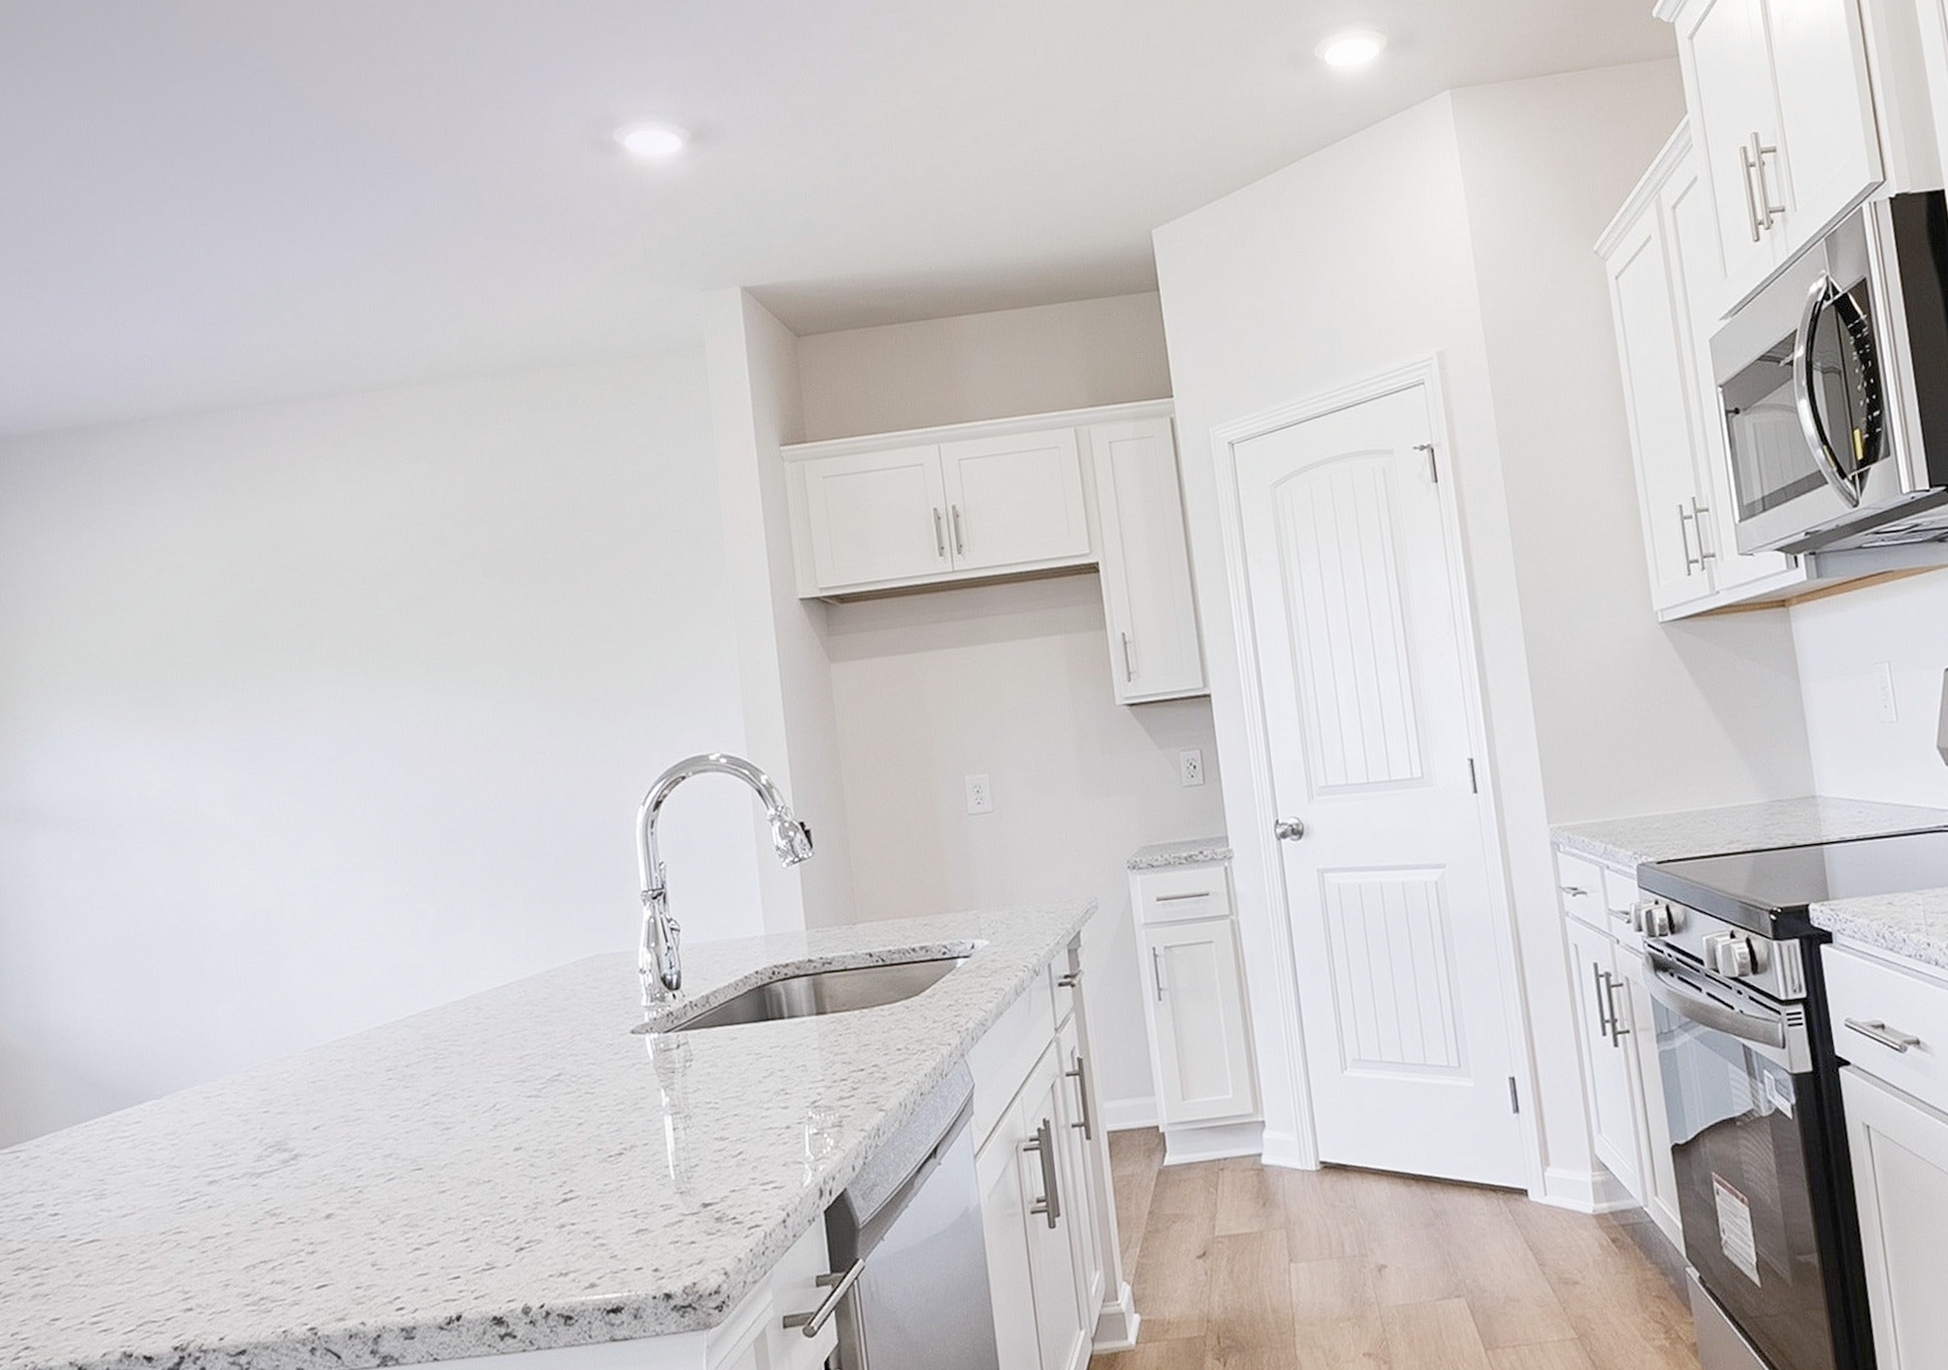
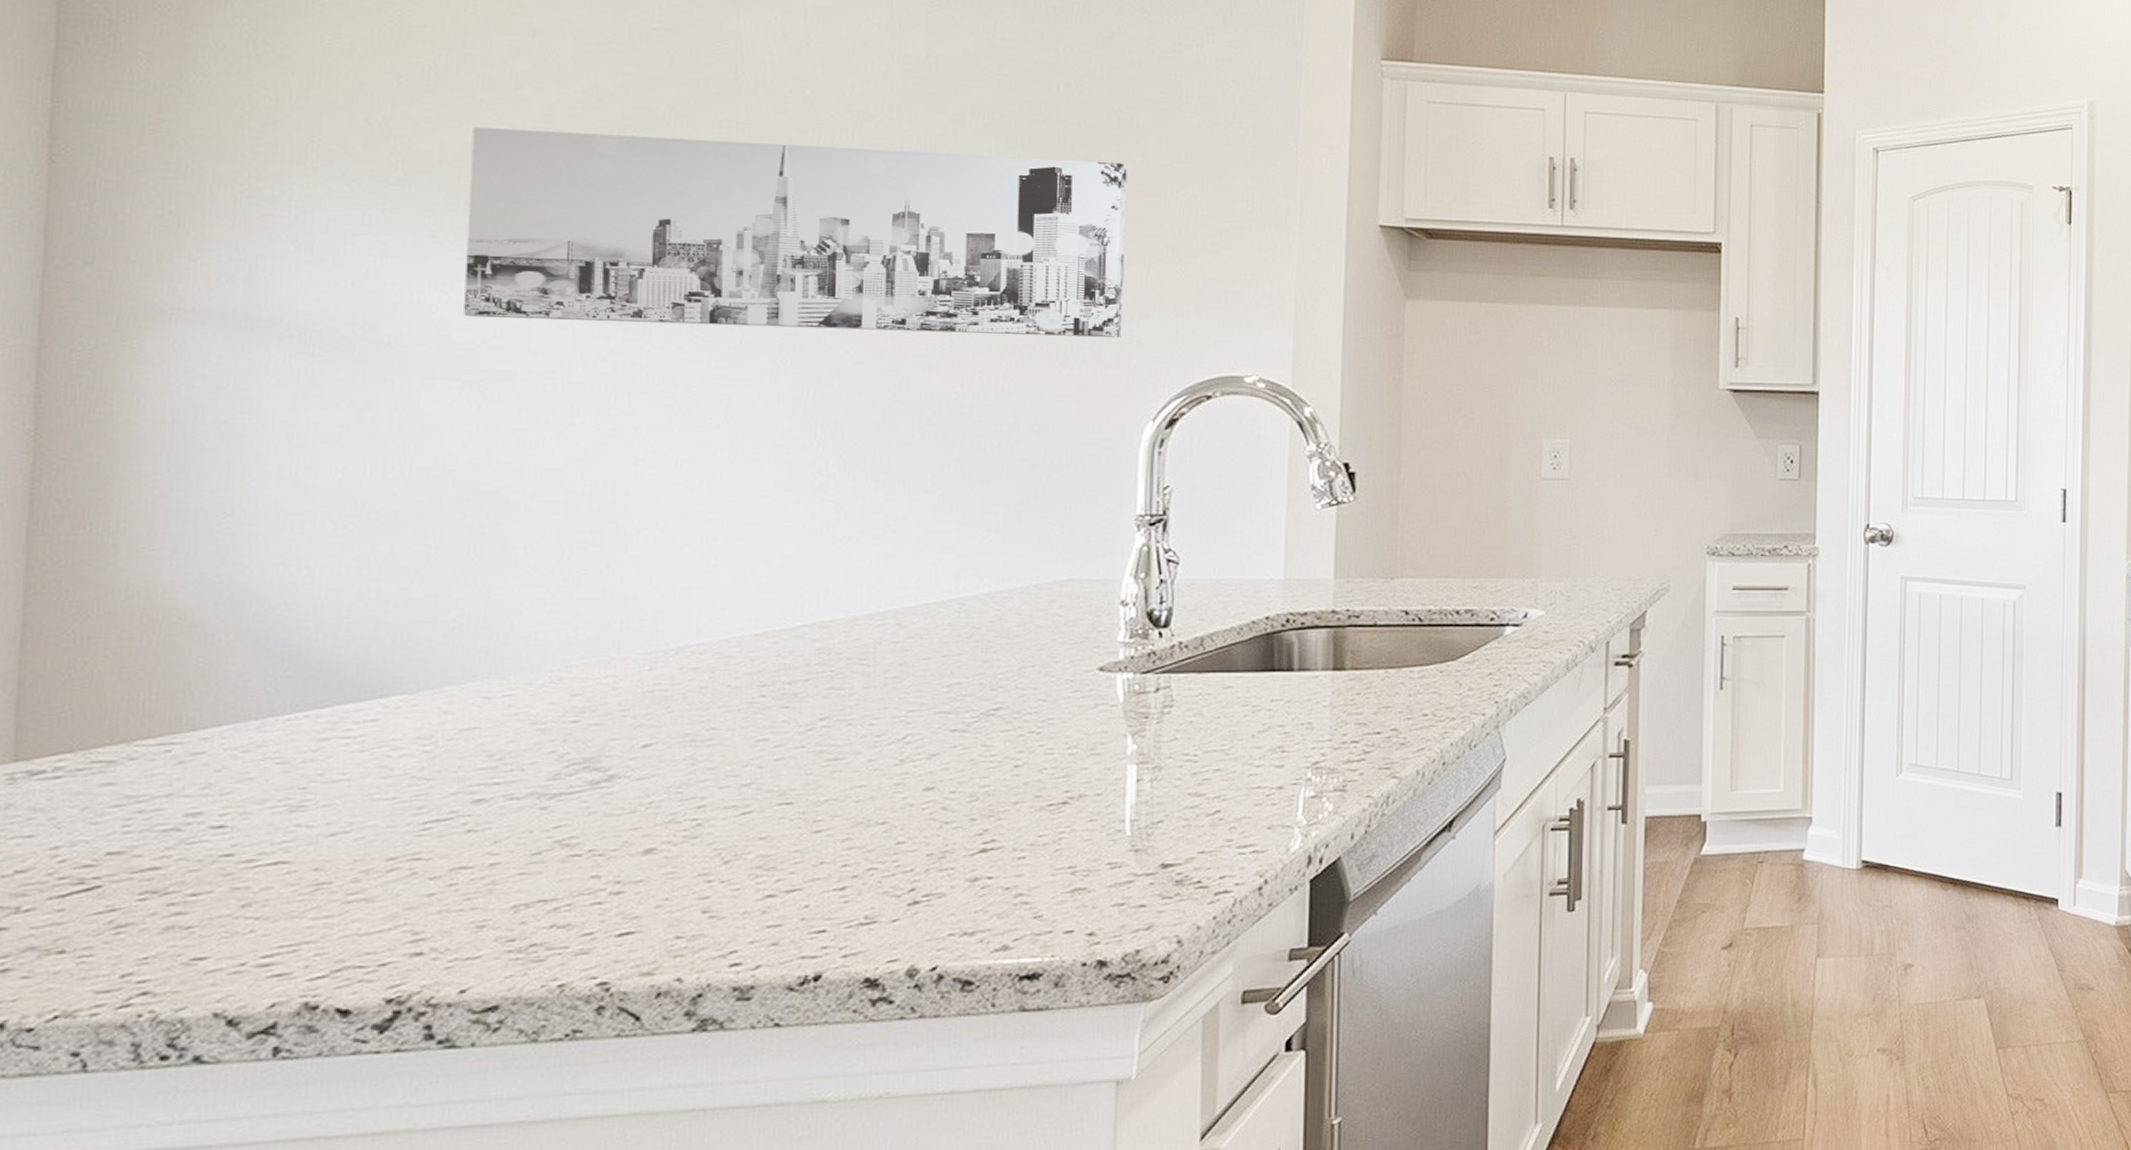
wall art: none [140,580,609,790] -> present [464,127,1127,339]

